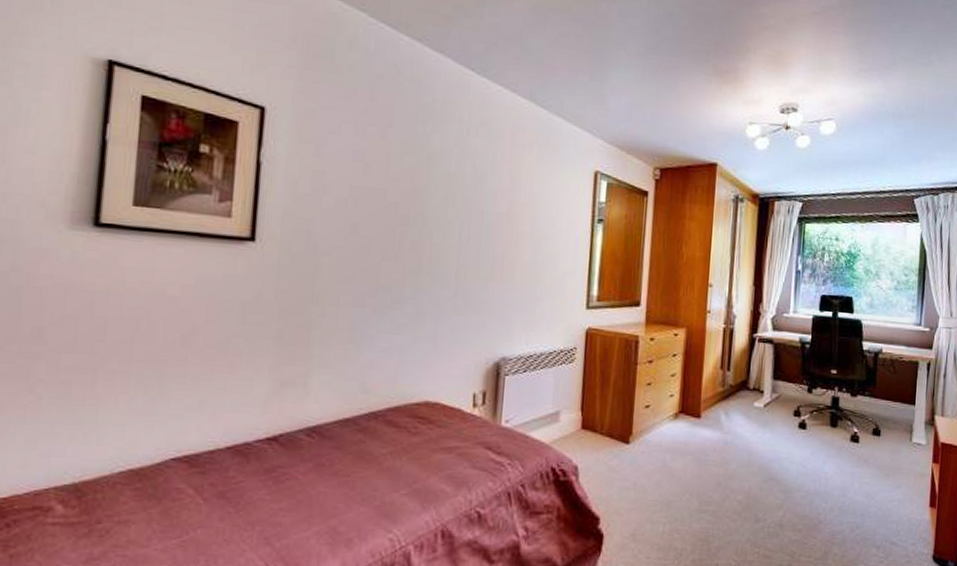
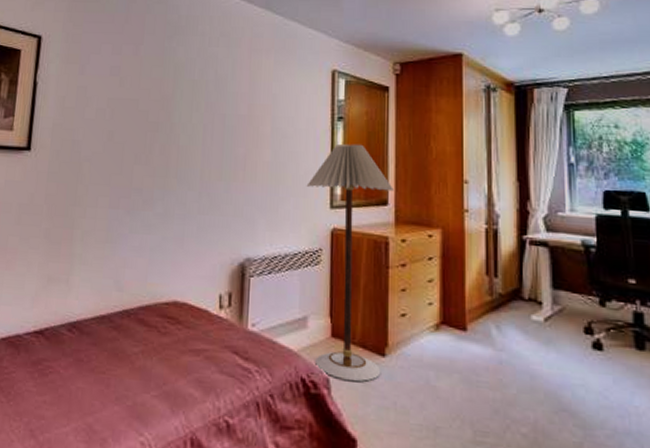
floor lamp: none [564,245,646,467] -> present [306,143,393,382]

